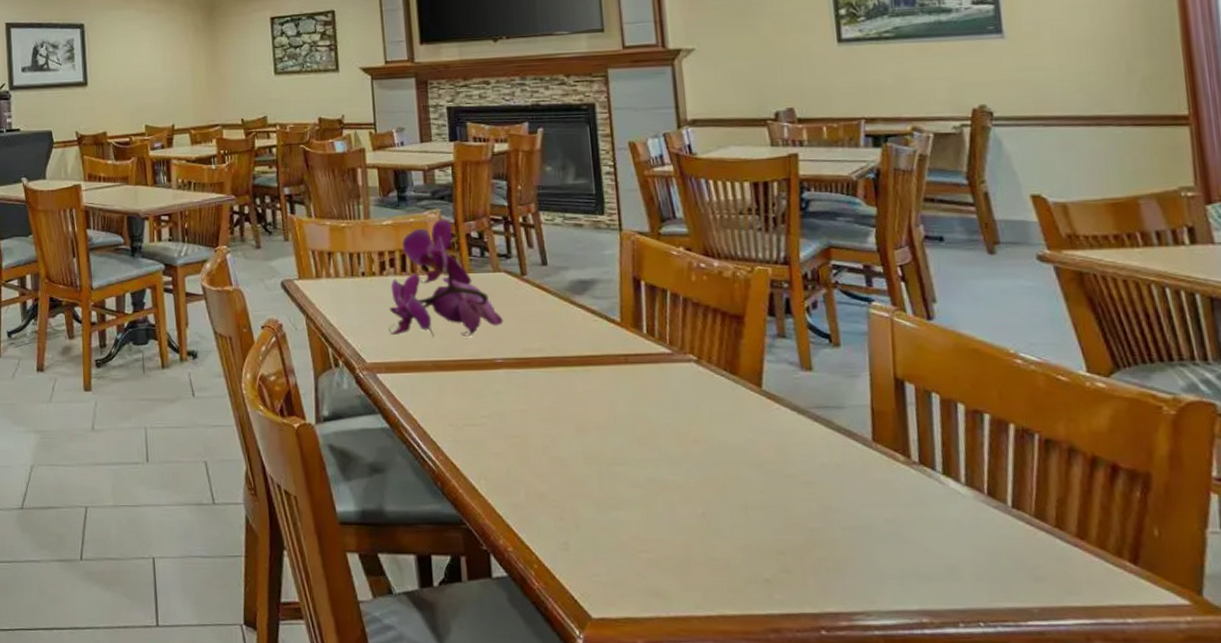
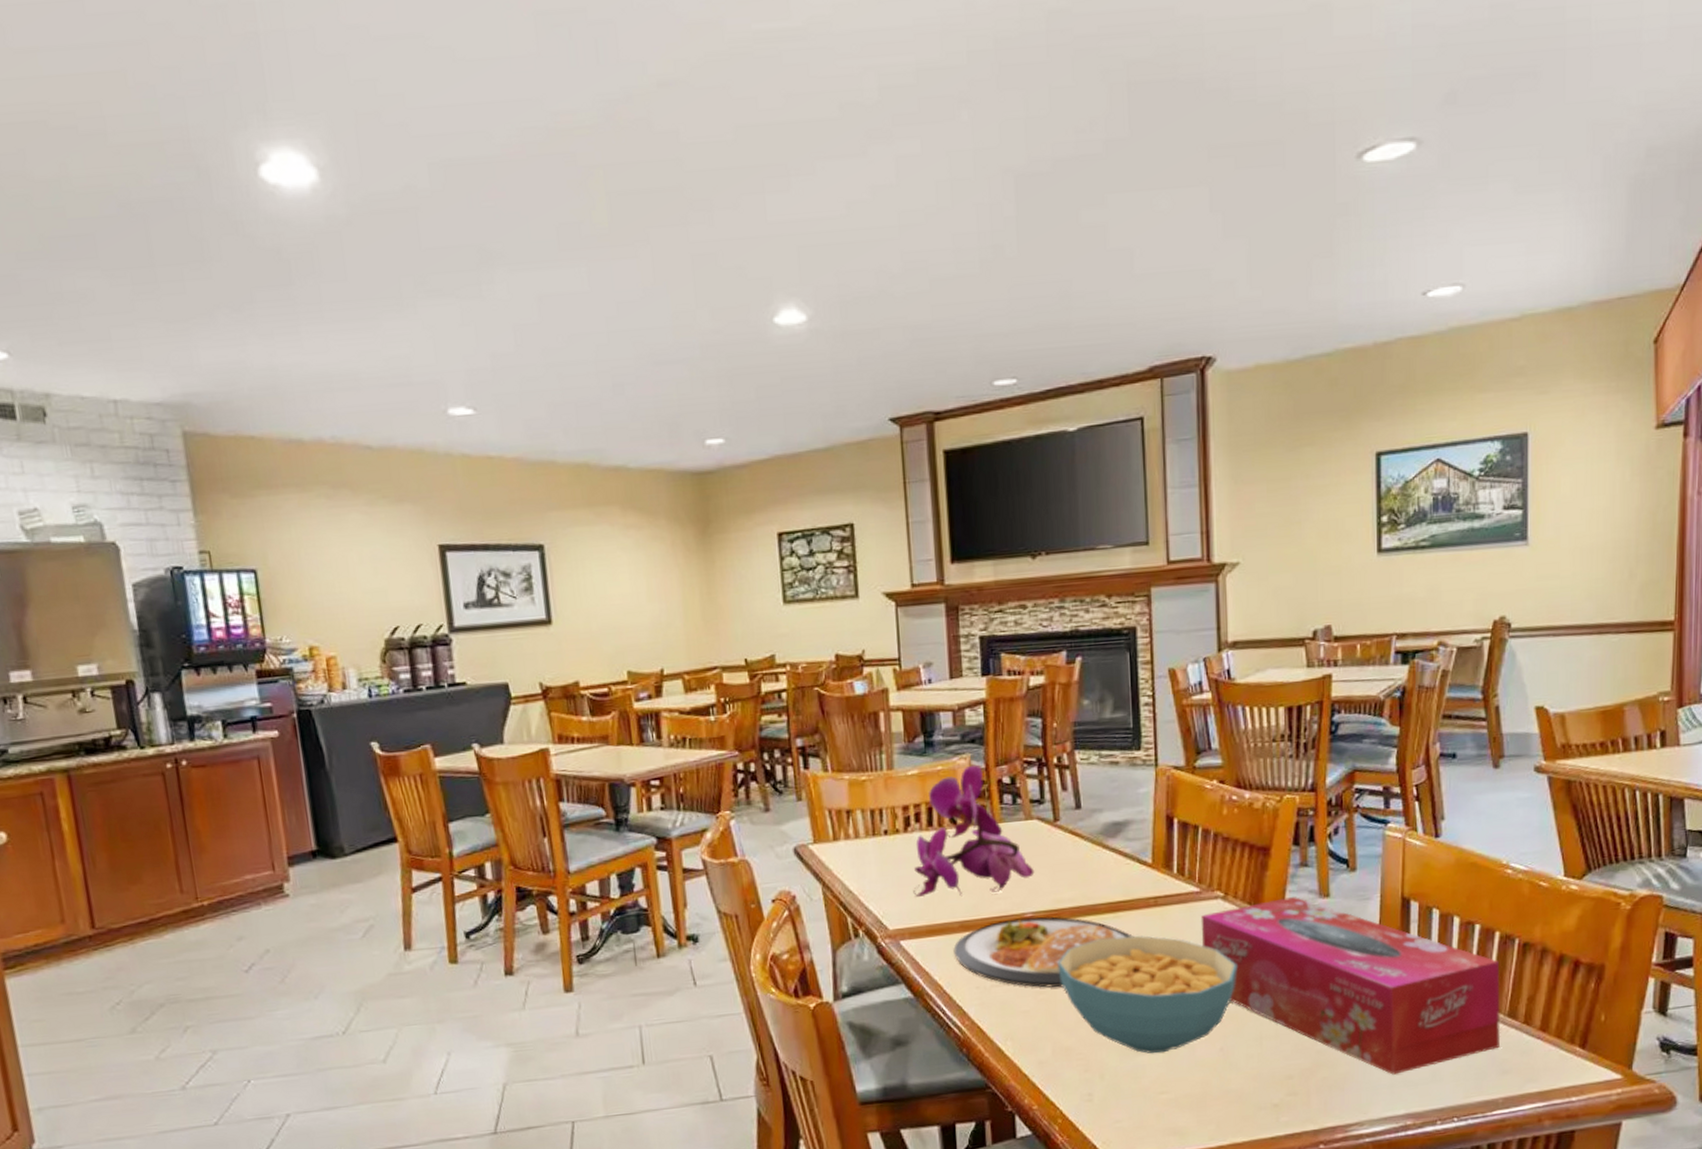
dish: none [427,363,604,434] -> present [953,916,1133,988]
cereal bowl: none [528,390,716,511] -> present [1057,935,1237,1054]
tissue box: none [673,367,1029,565] -> present [1200,897,1501,1075]

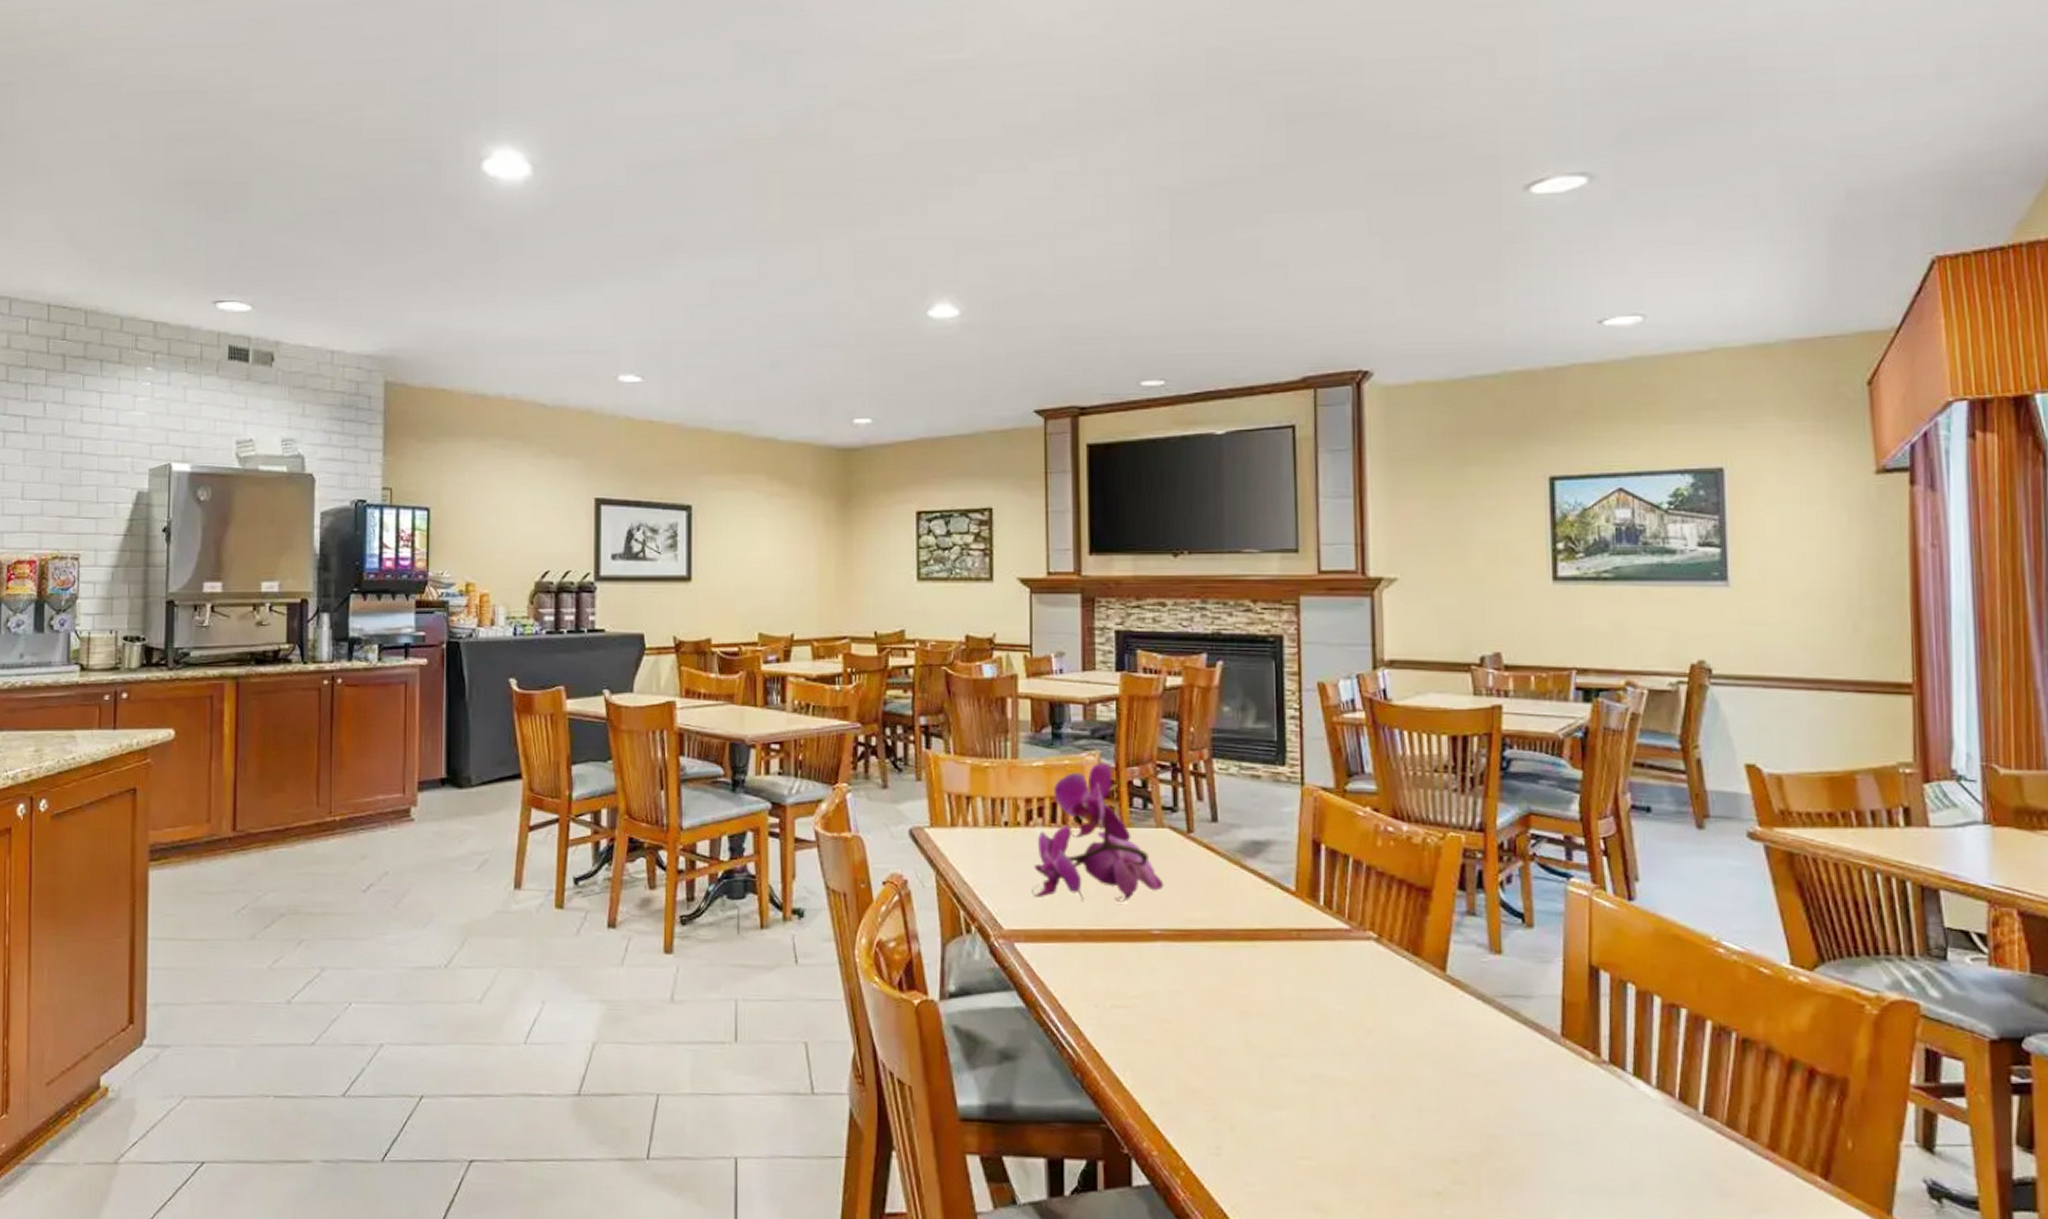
dish: present [953,916,1133,988] -> none [1071,934,1272,1018]
cereal bowl: present [1057,935,1237,1054] -> none [1186,968,1393,1111]
tissue box: present [1200,897,1501,1075] -> none [1350,949,1718,1178]

